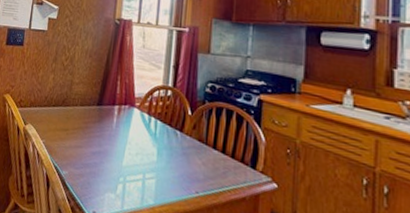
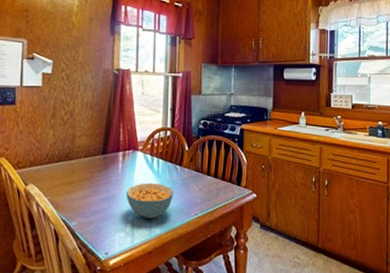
cereal bowl: none [119,143,171,186] -> present [126,183,173,218]

